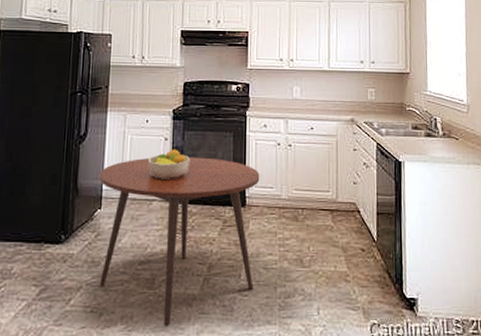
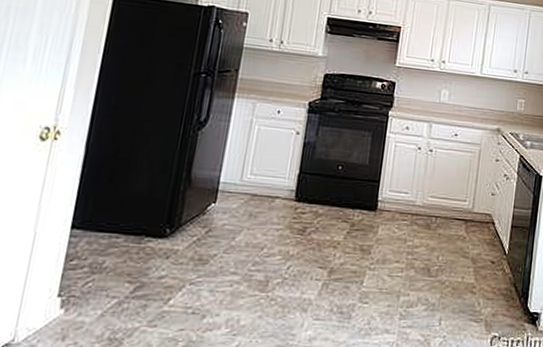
dining table: present [99,157,260,326] -> none [206,151,396,331]
fruit bowl: present [148,149,190,179] -> none [274,144,322,177]

